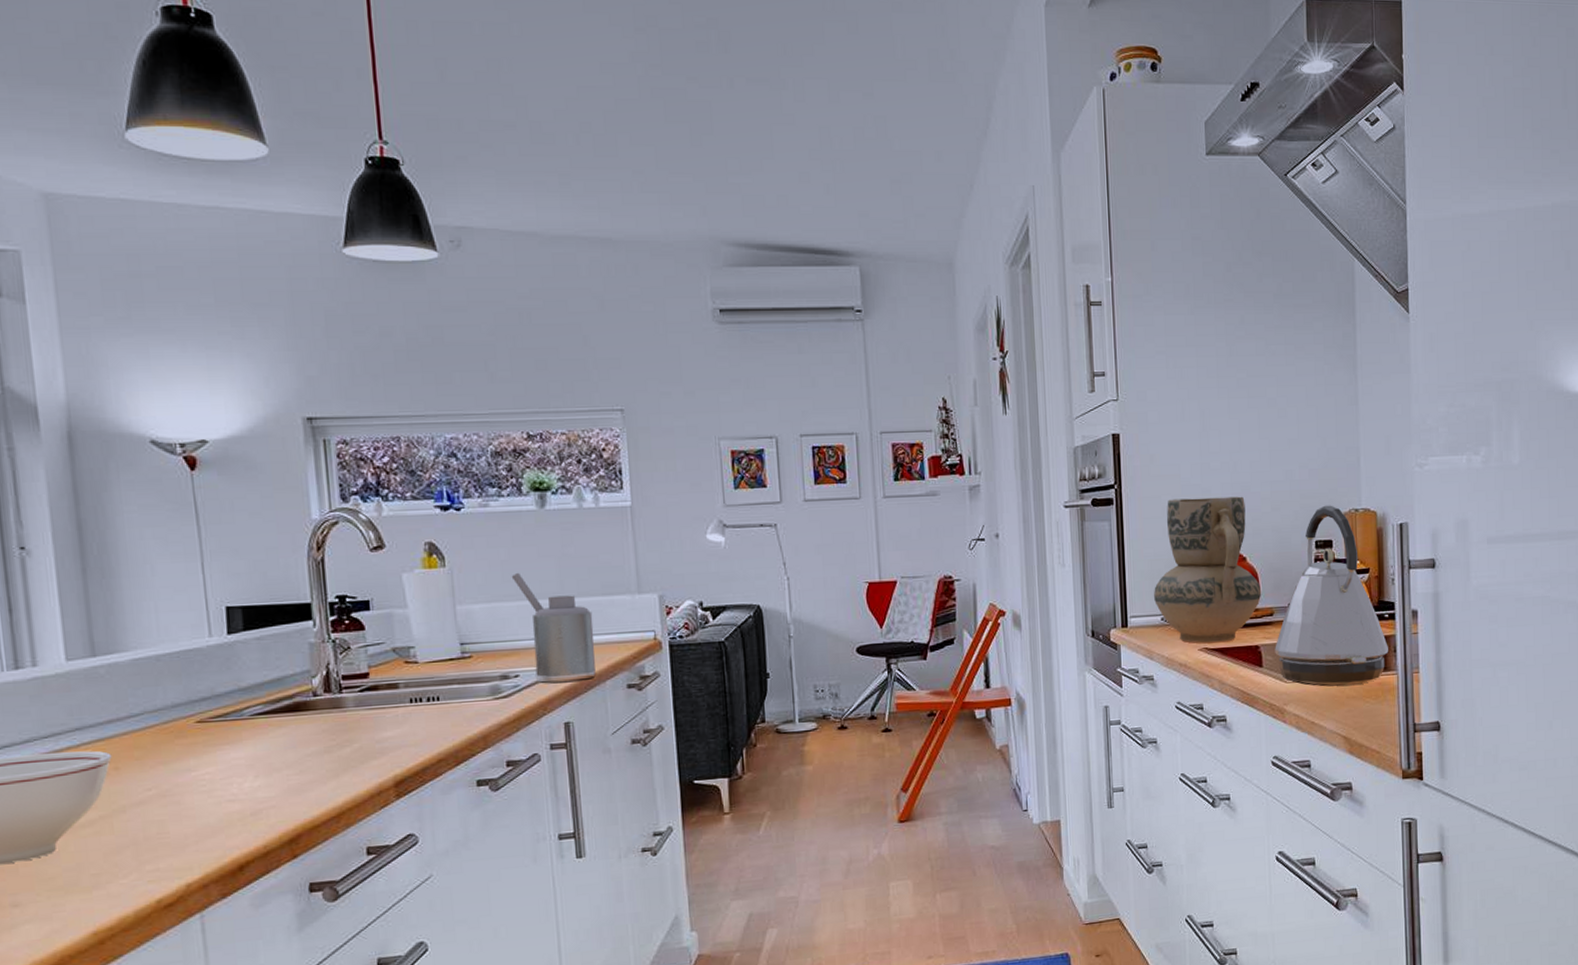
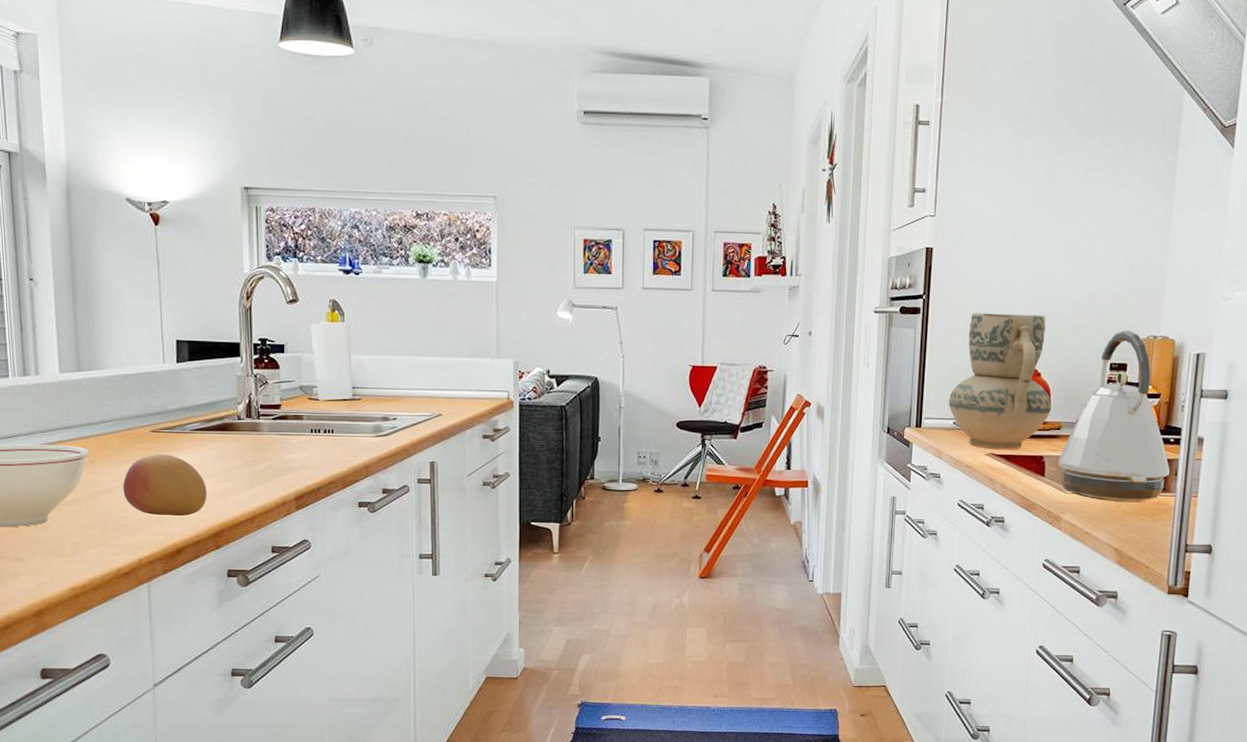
fruit: none [160,748,277,827] -> present [123,454,207,517]
soap dispenser: present [511,572,596,684] -> none [396,331,459,429]

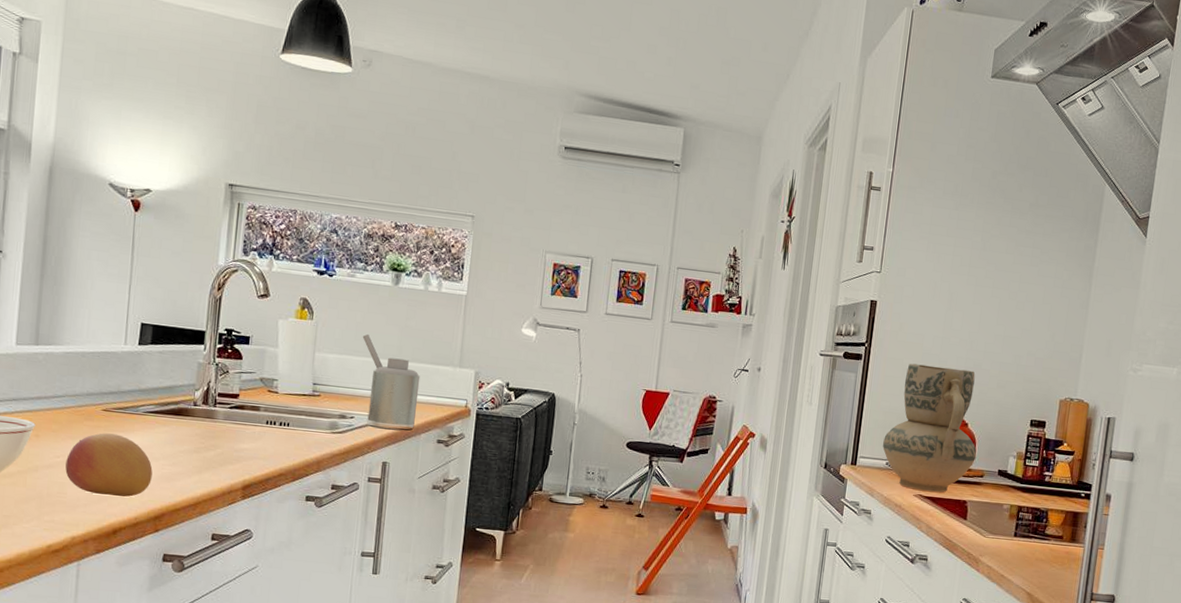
soap dispenser: none [396,331,459,429] -> present [362,333,421,432]
kettle: present [1058,330,1170,502] -> none [979,390,1080,550]

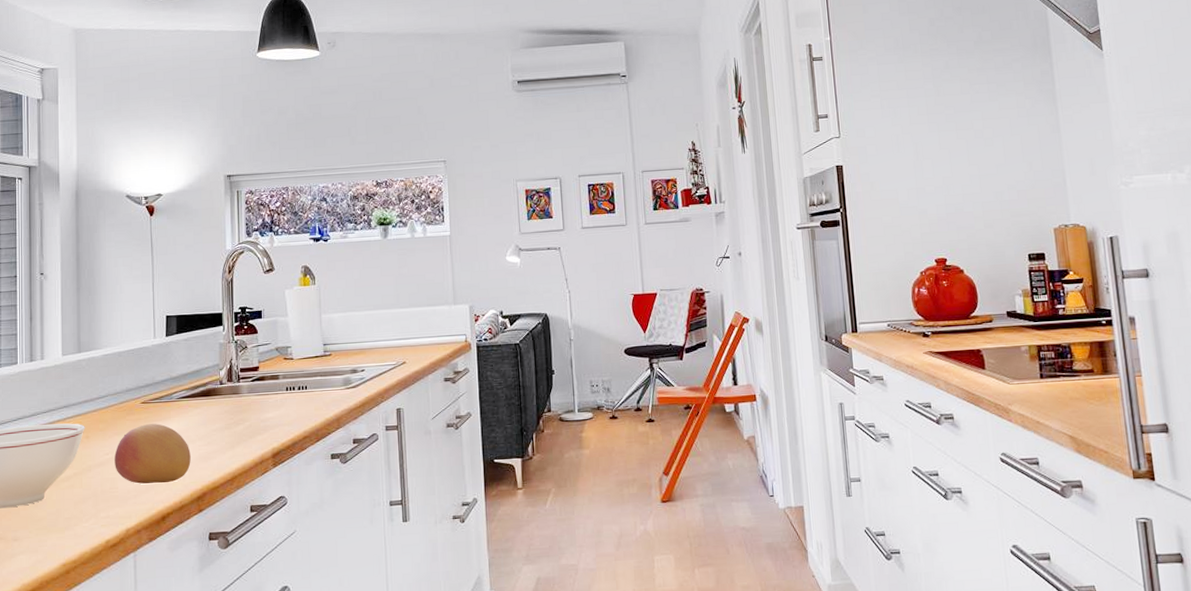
soap dispenser: present [362,333,421,432] -> none [361,288,421,377]
ceramic jug: present [882,363,977,493] -> none [880,216,980,347]

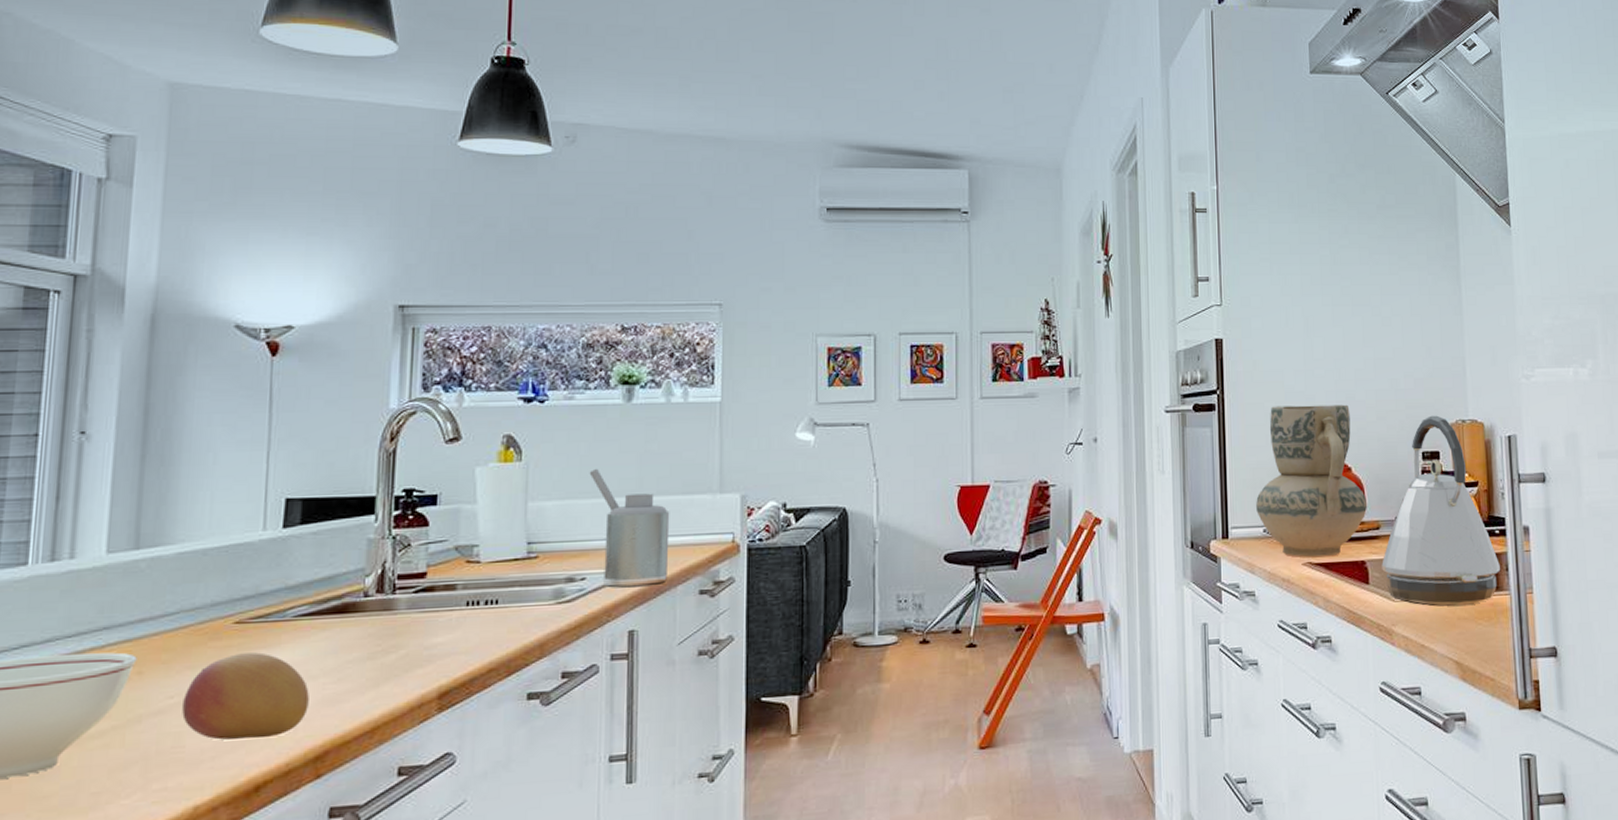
soap dispenser: none [361,288,421,377] -> present [589,468,670,588]
ceramic jug: none [880,216,980,347] -> present [1256,404,1368,558]
kettle: none [996,221,1109,388] -> present [1382,415,1500,607]

